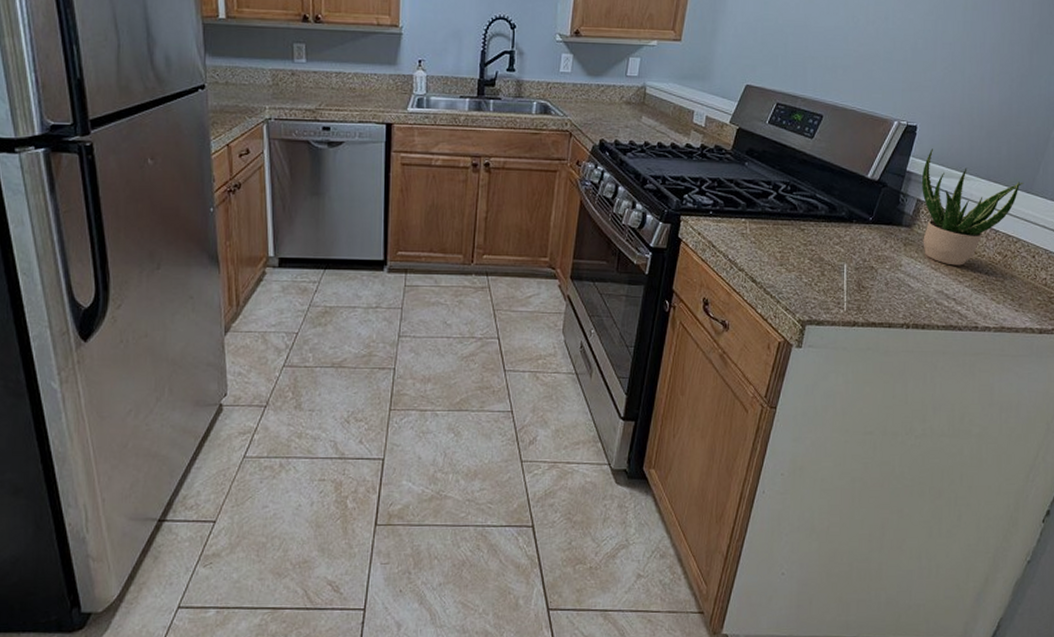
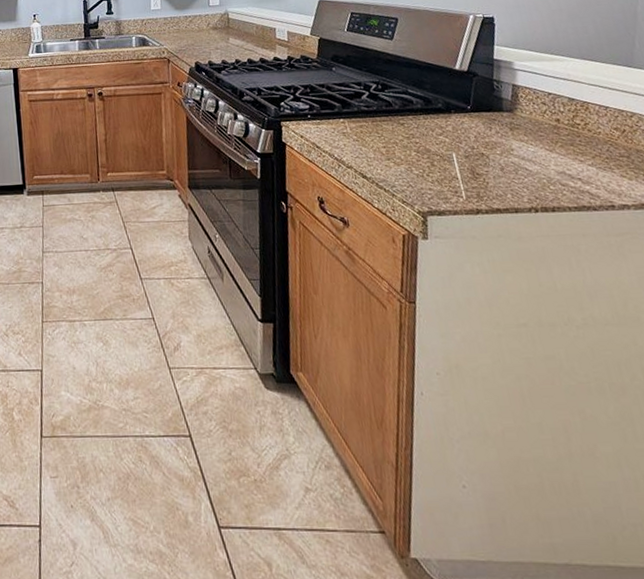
potted plant: present [921,148,1023,266] -> none [510,36,622,145]

